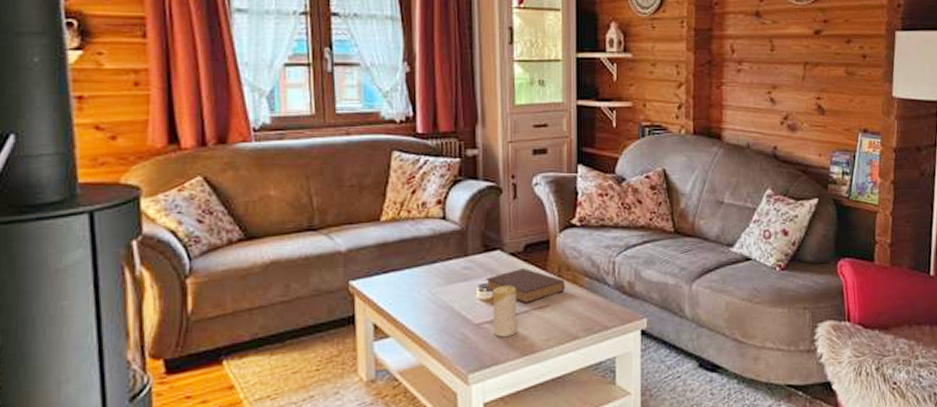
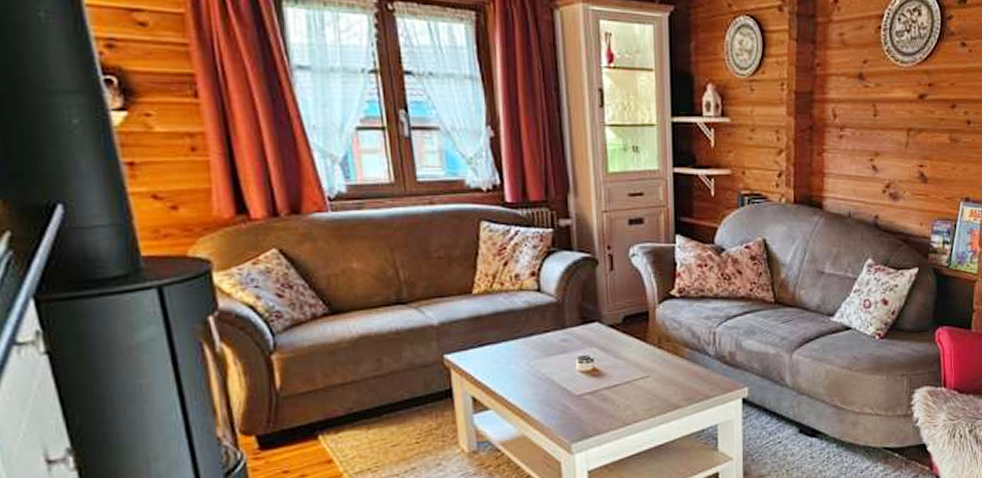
book: present [485,267,565,303] -> none [584,339,665,374]
candle: present [492,286,518,337] -> none [592,357,619,407]

